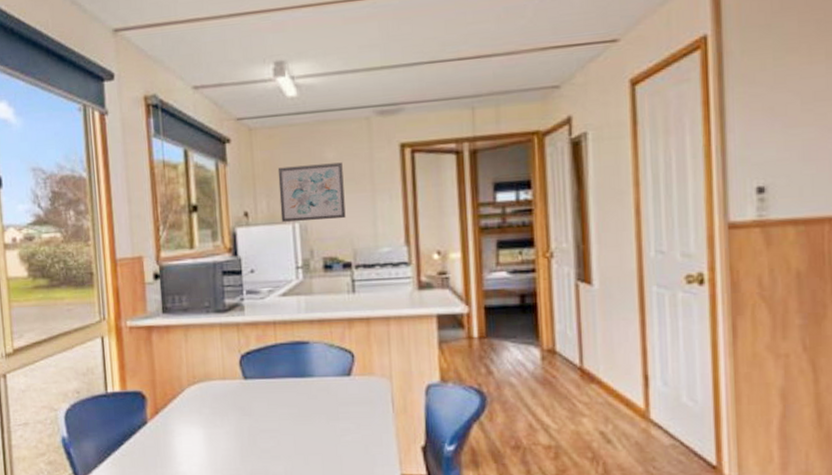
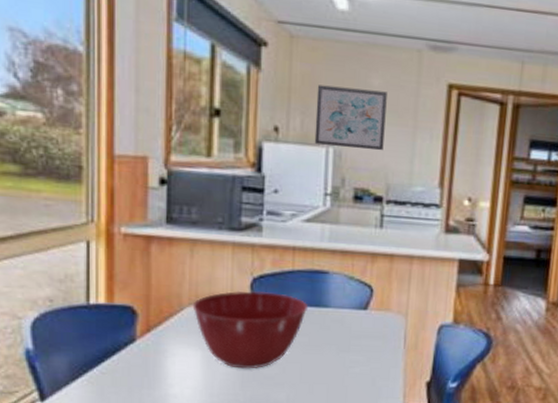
mixing bowl: none [191,367,295,444] -> present [192,290,309,369]

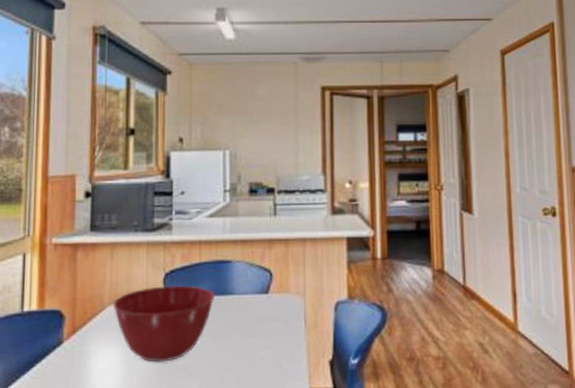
wall art: present [314,85,387,151] -> none [213,99,272,149]

